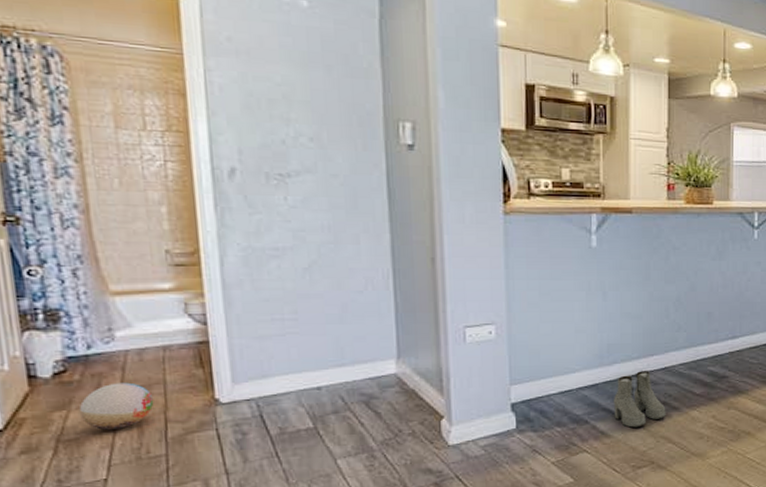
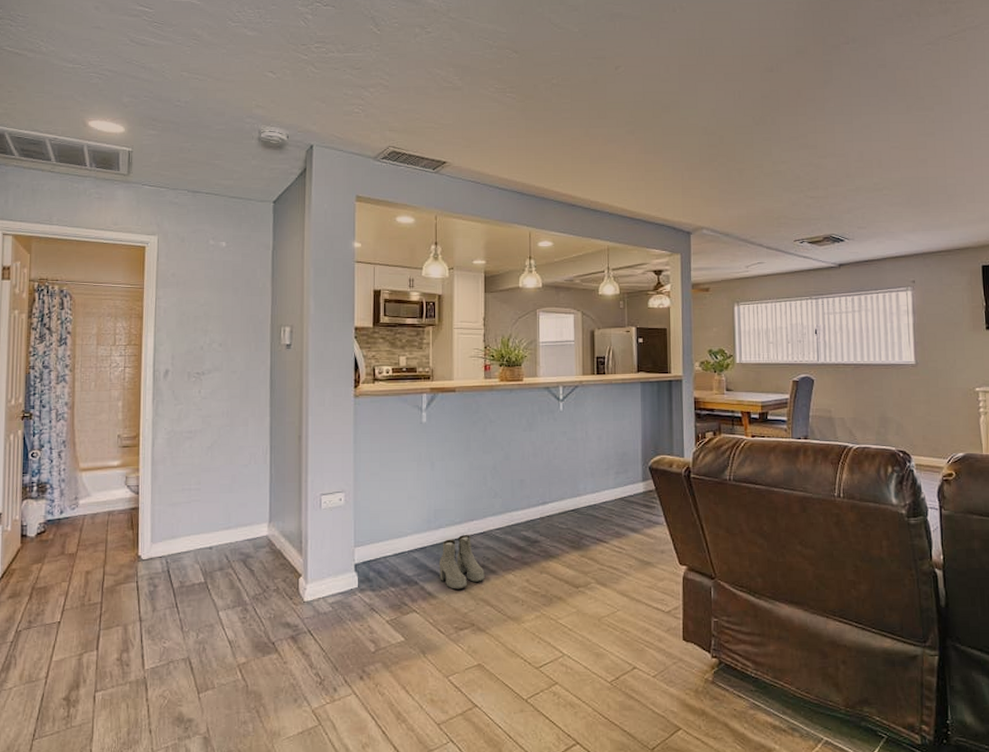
ball: present [79,382,154,430] -> none [49,541,98,580]

